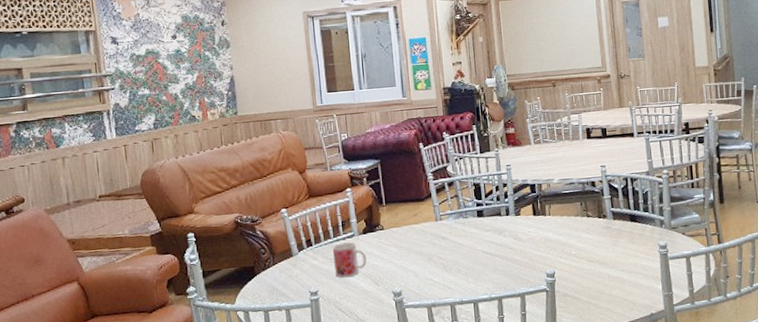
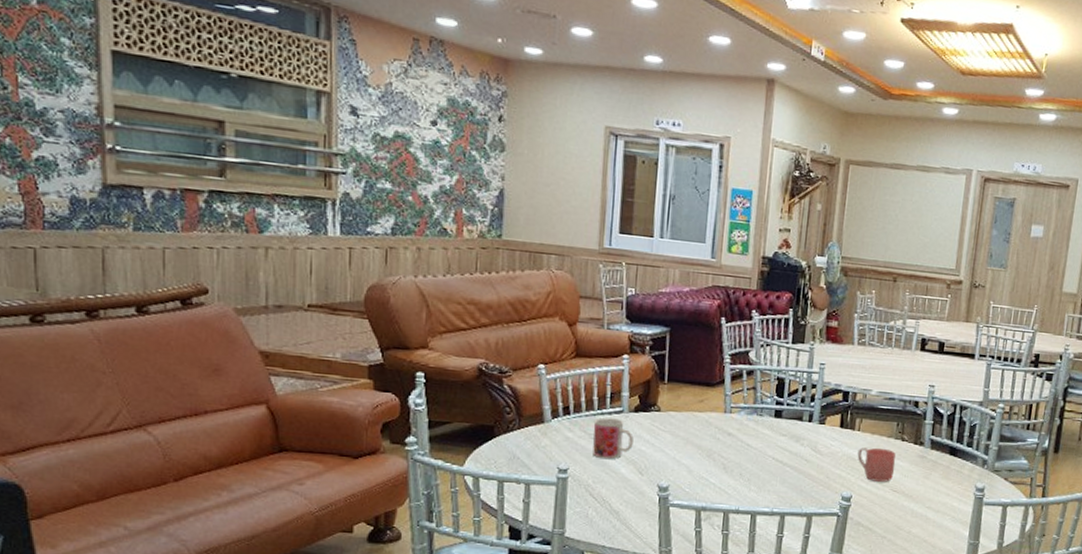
mug: none [552,226,587,256] -> present [857,447,896,482]

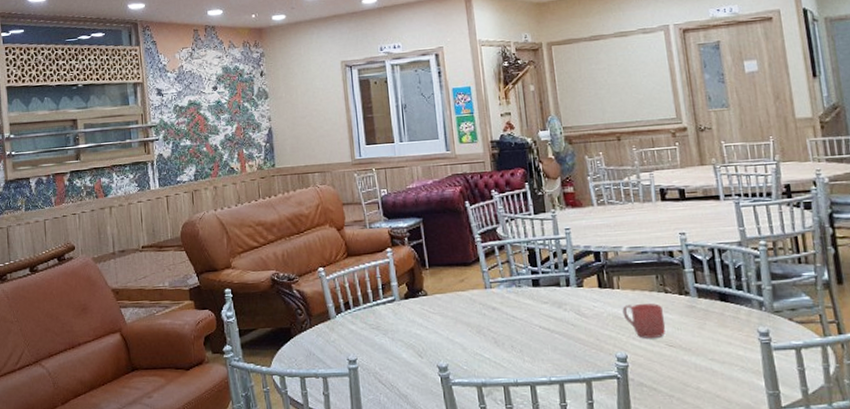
mug: present [593,417,634,460] -> none [371,307,409,347]

